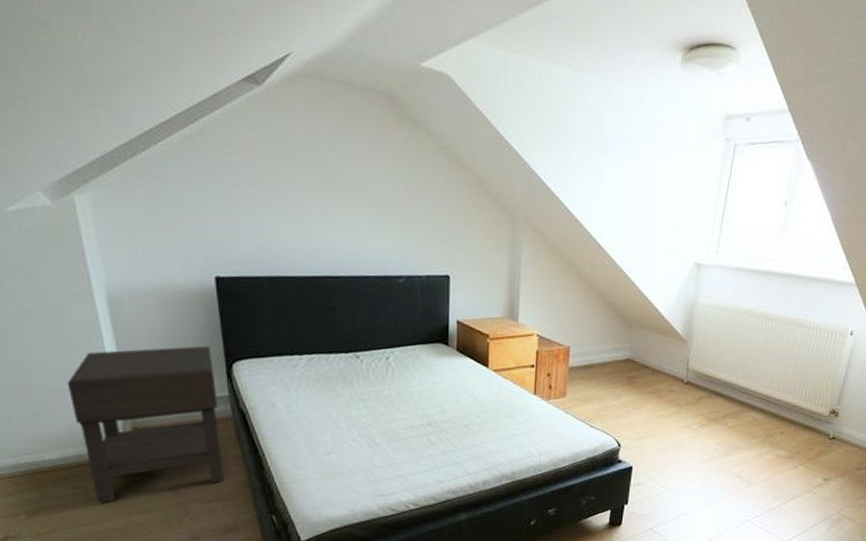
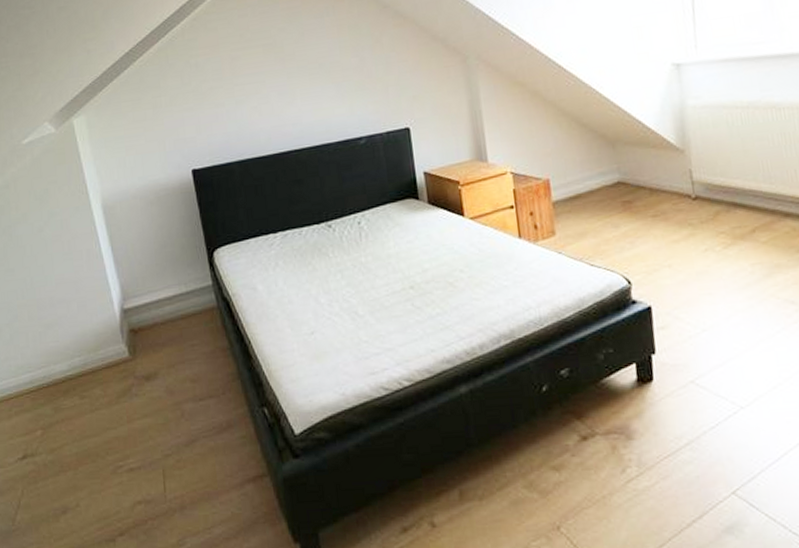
nightstand: present [67,345,224,503] -> none [72,237,214,412]

